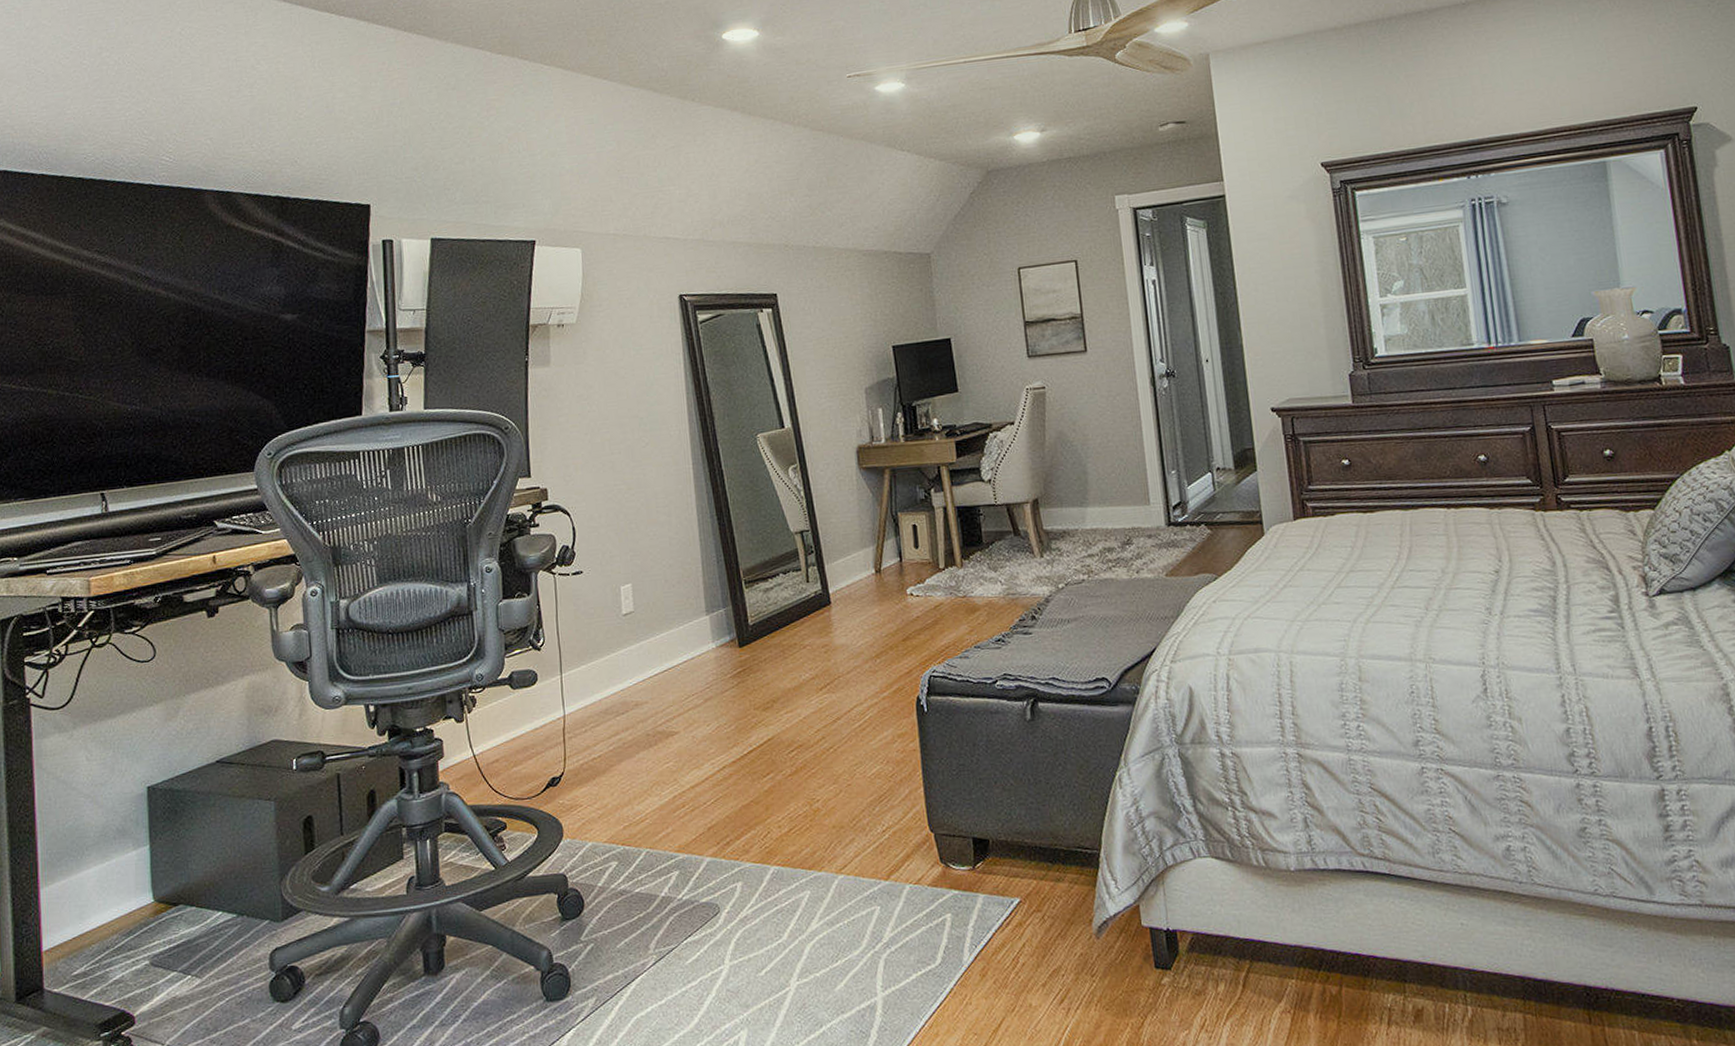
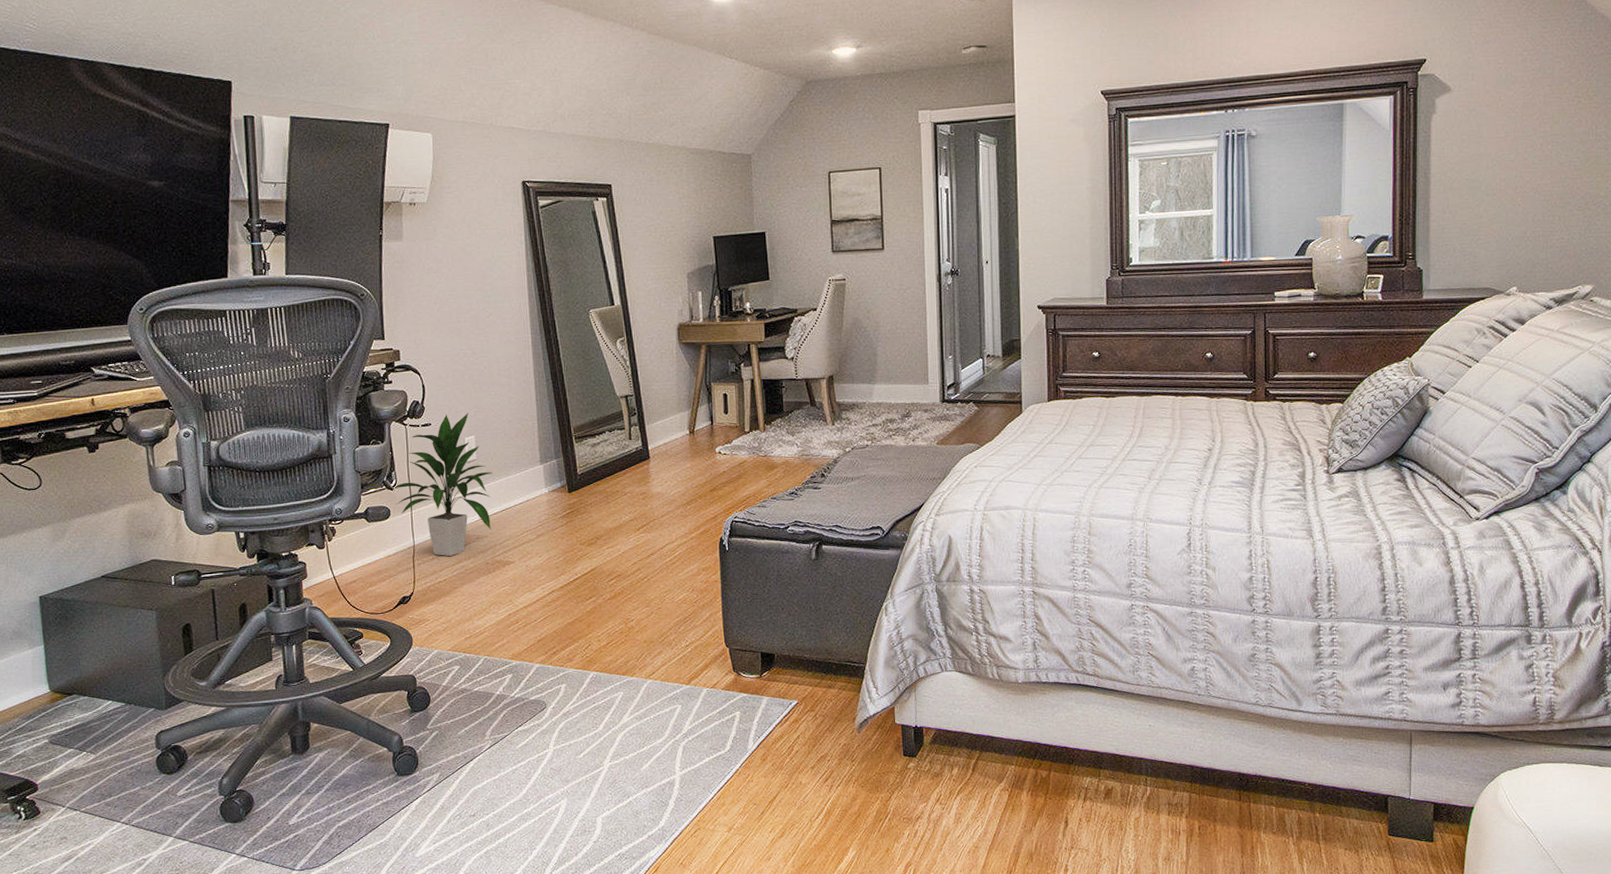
indoor plant: none [540,556,652,728] -> present [393,412,492,556]

